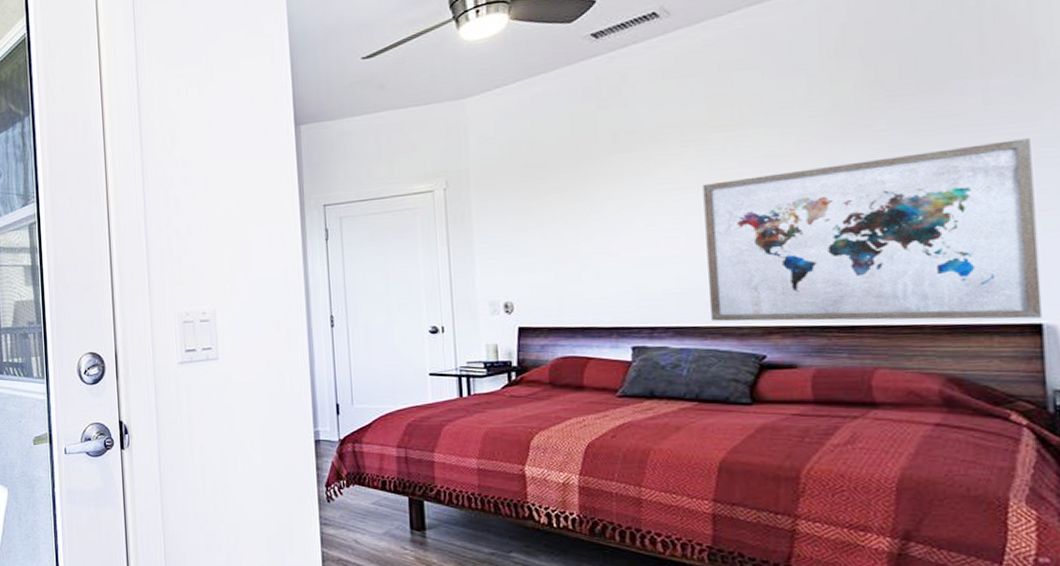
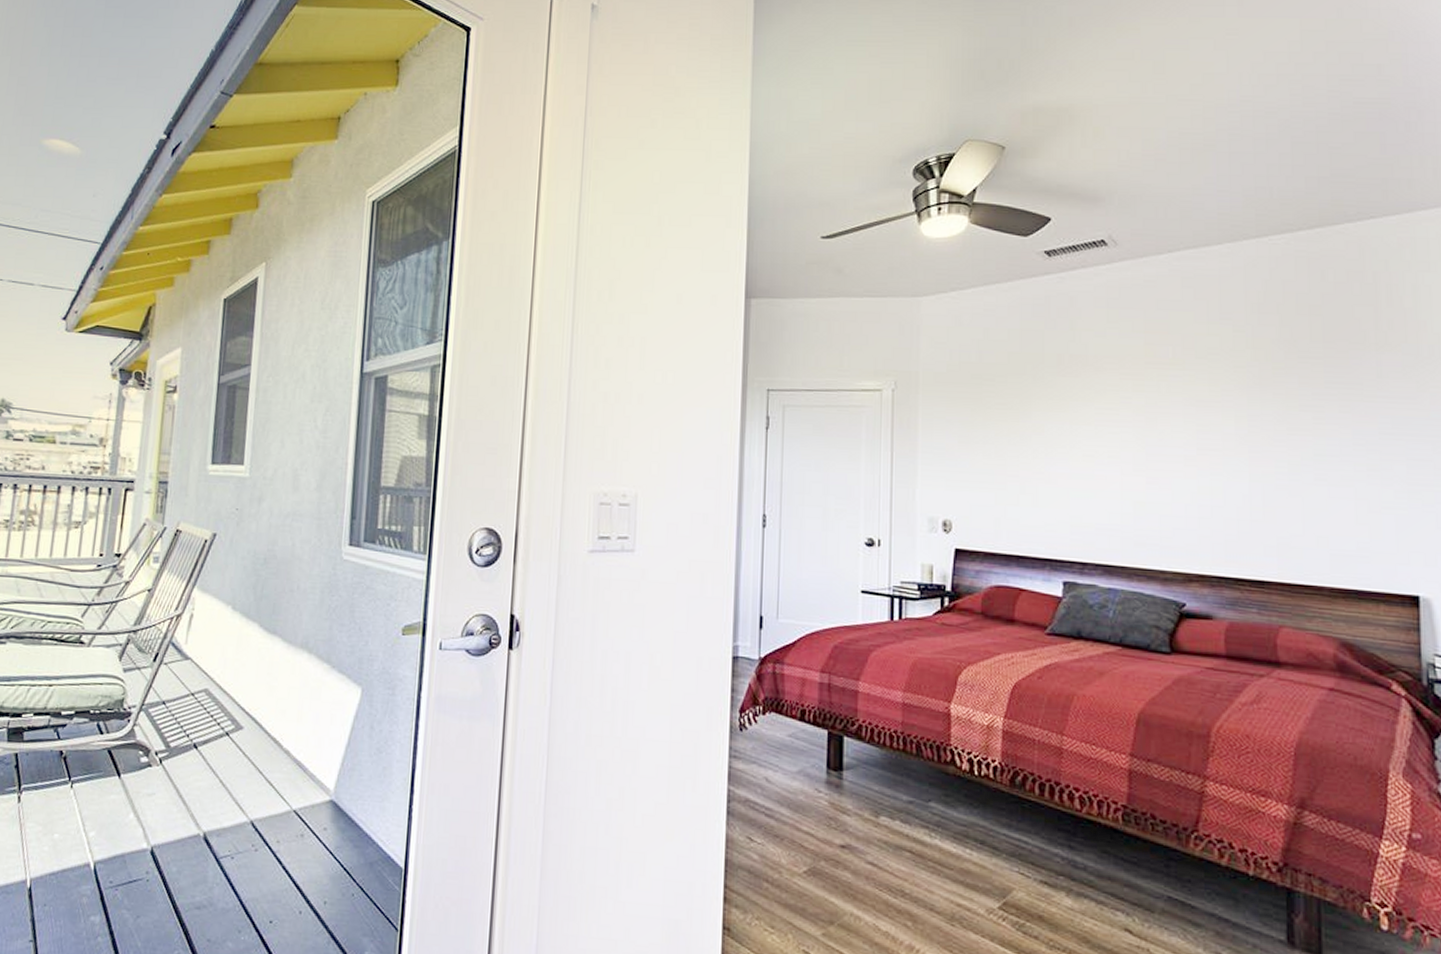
wall art: present [702,138,1043,322] -> none [1137,414,1420,590]

